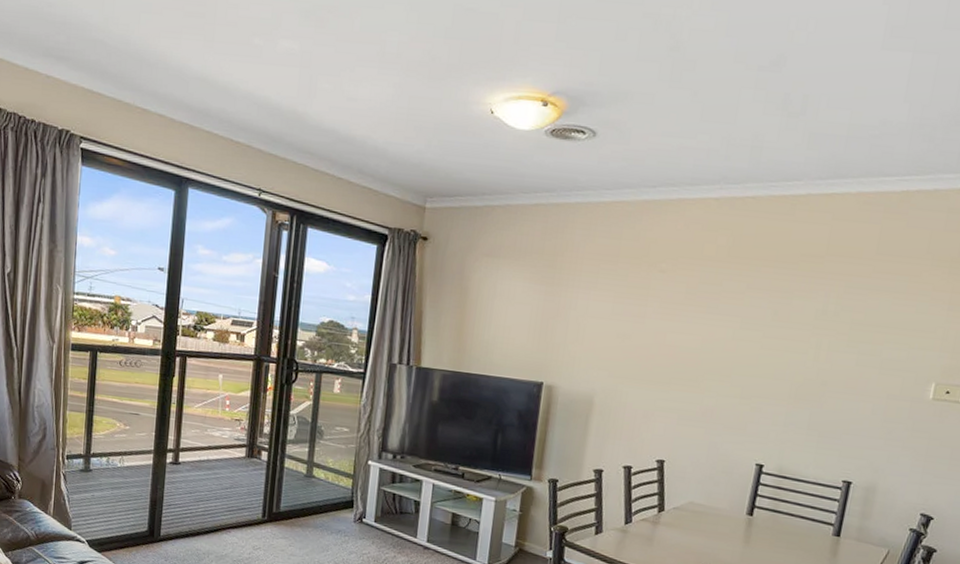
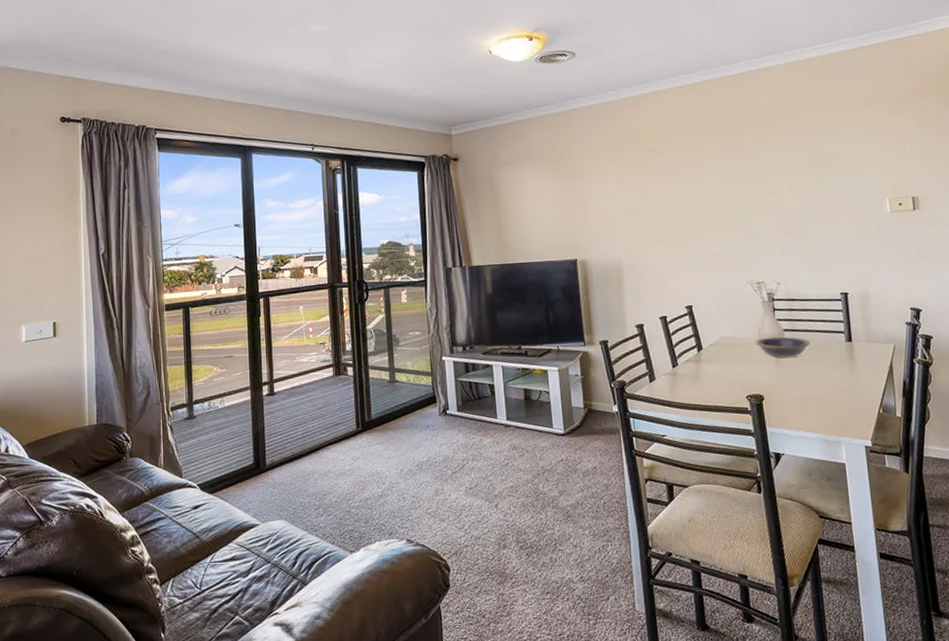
bowl: none [726,512,791,541] -> present [754,336,810,359]
vase: none [731,445,780,518] -> present [744,279,786,340]

